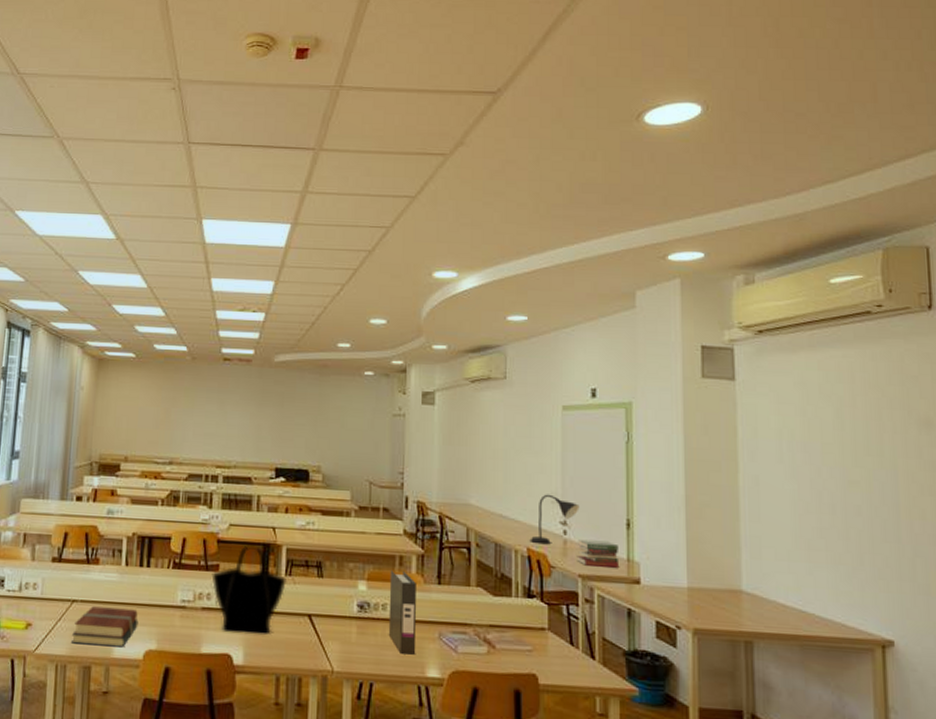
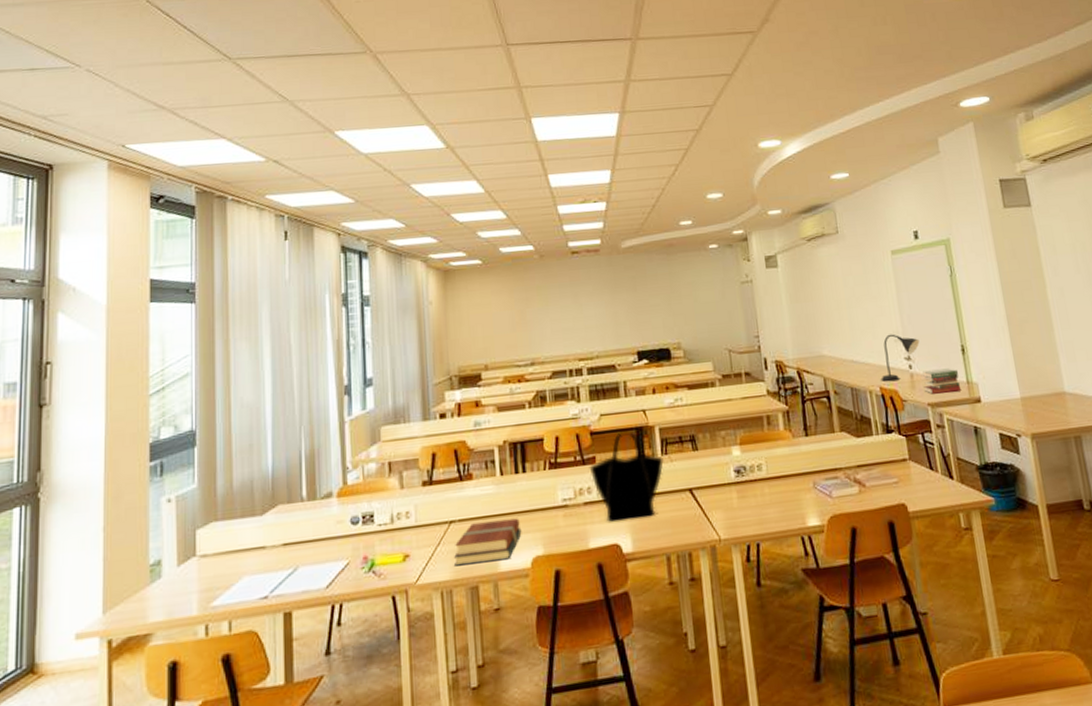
binder: present [388,570,416,655] -> none [759,429,794,510]

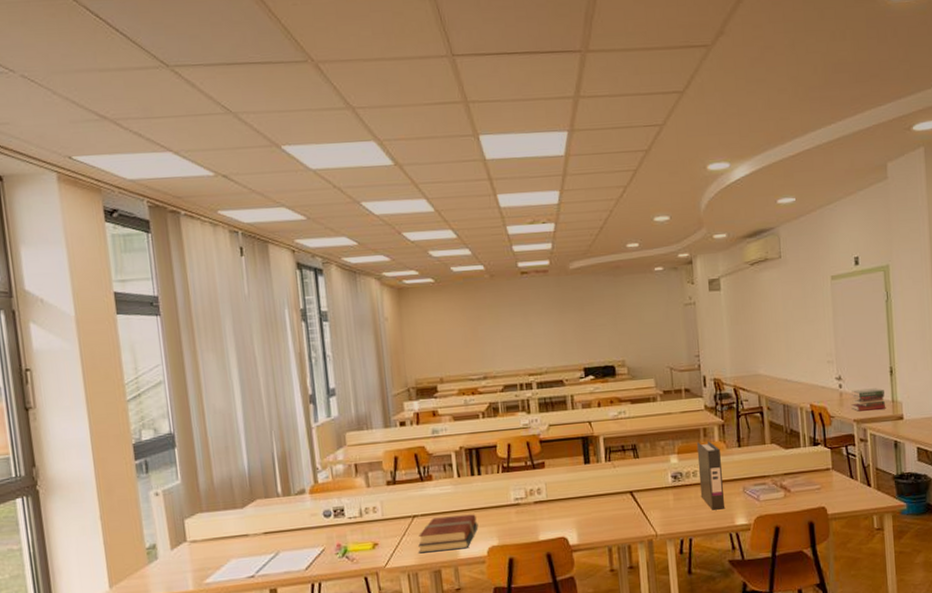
tote bag: present [589,430,665,522] -> none [539,440,608,518]
binder: none [759,429,794,510] -> present [696,440,724,510]
desk lamp: present [881,334,920,382] -> none [812,355,851,400]

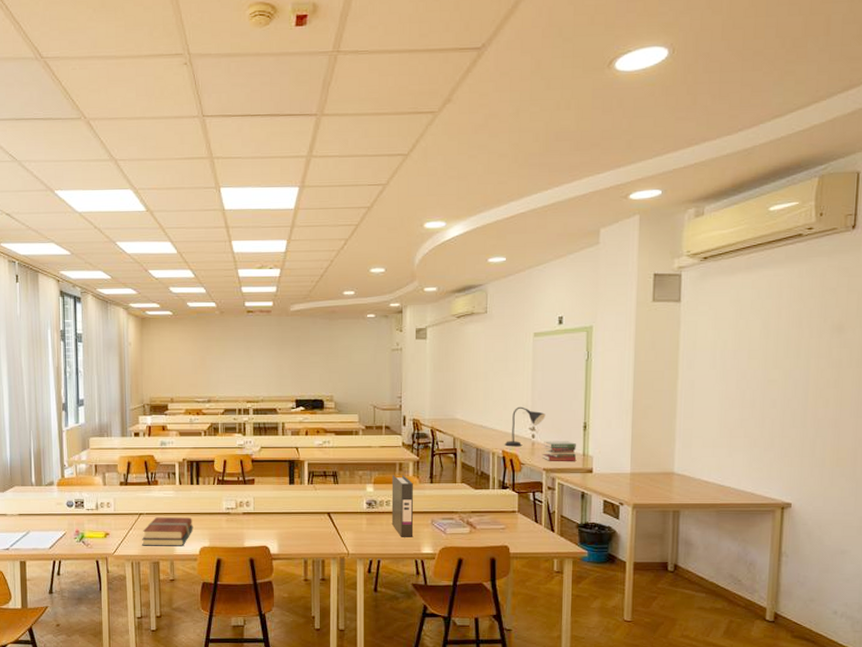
desk lamp: none [812,355,851,400] -> present [504,406,546,447]

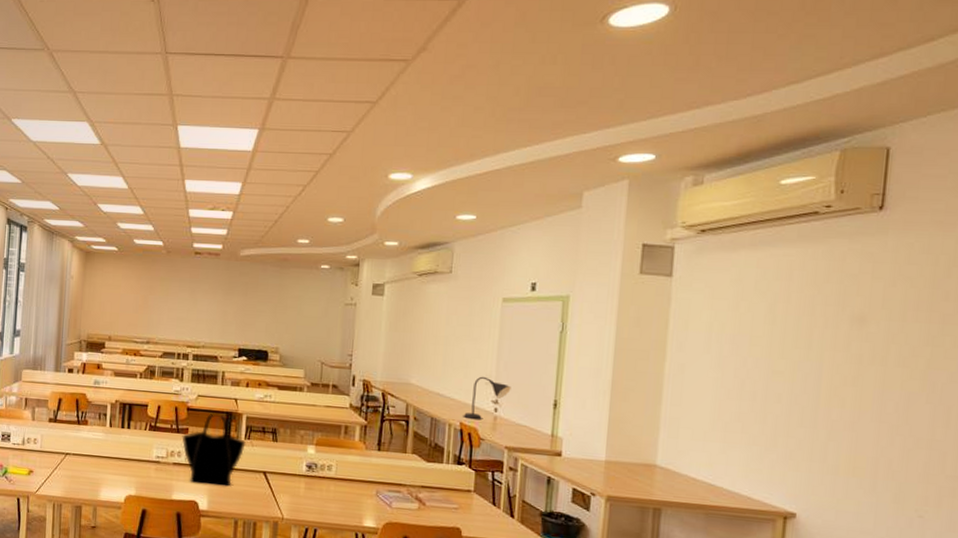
books: present [142,517,193,546] -> none [66,459,121,493]
tote bag: none [249,462,310,530] -> present [182,413,247,487]
binder: present [391,474,413,537] -> none [332,438,359,508]
books: present [542,441,577,461] -> none [504,416,544,442]

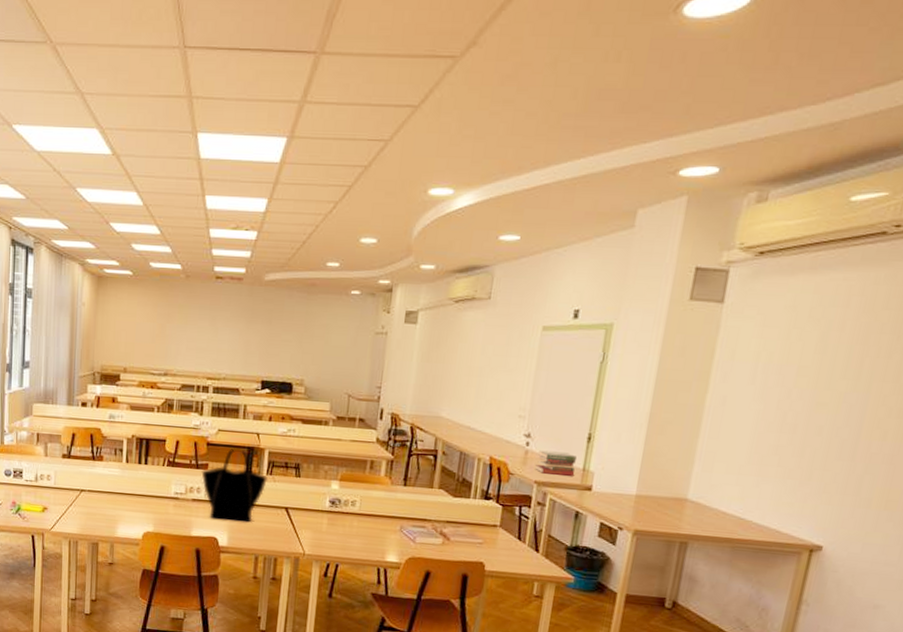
desk lamp: present [463,376,511,420] -> none [493,409,545,455]
books: none [504,416,544,442] -> present [535,450,576,476]

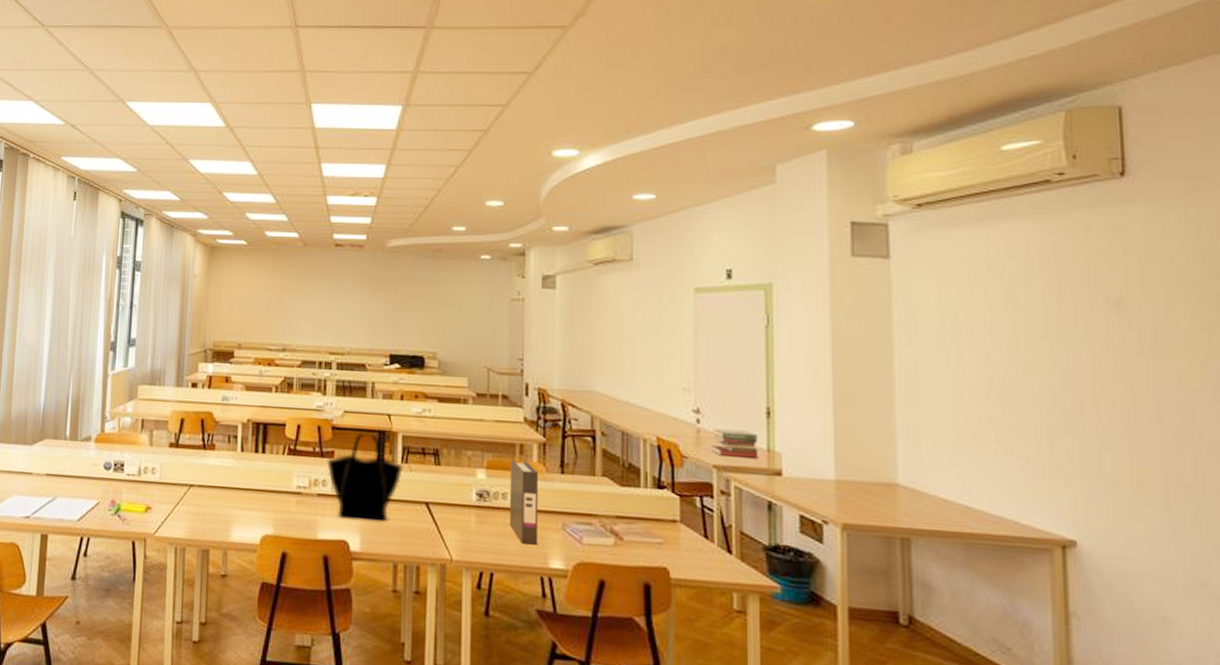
binder: none [355,473,384,543] -> present [509,459,538,545]

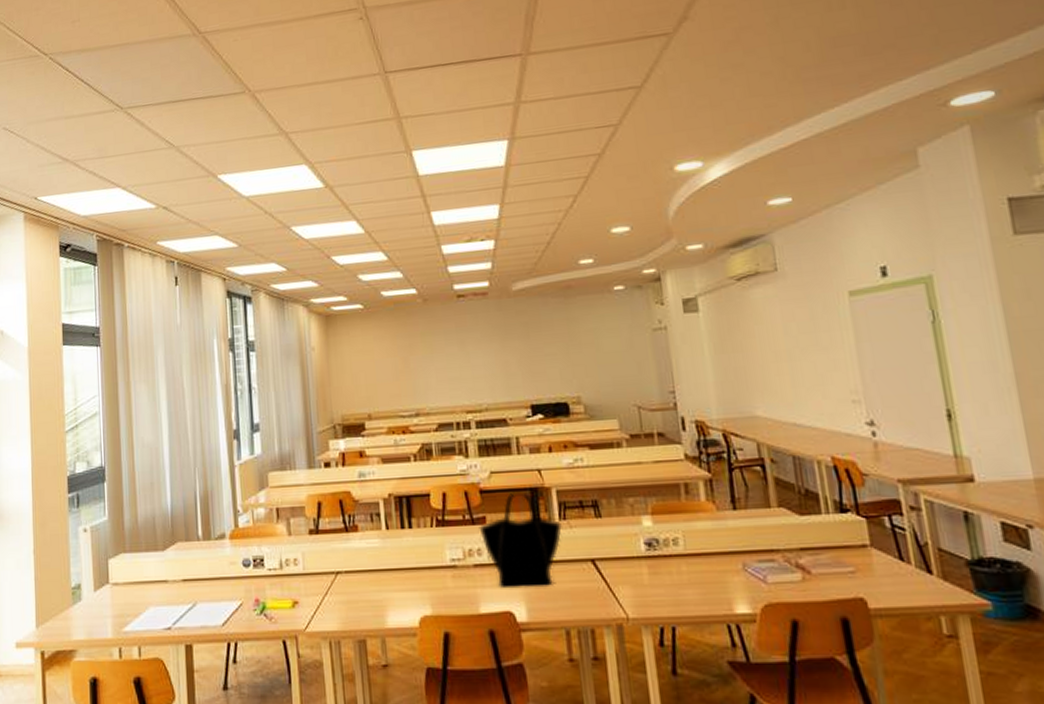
binder: present [509,459,538,545] -> none [675,498,718,591]
books: present [711,428,759,458] -> none [891,437,946,469]

